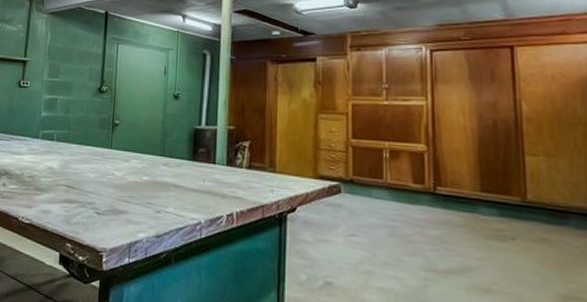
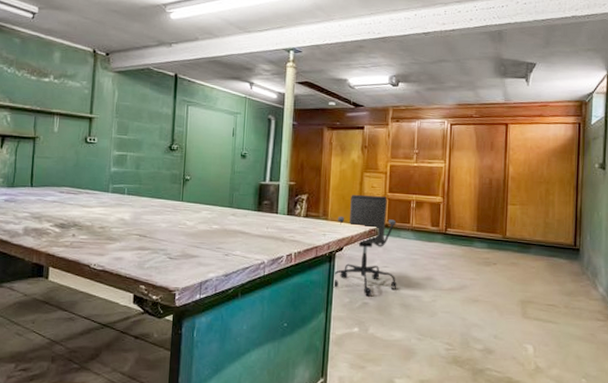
office chair: none [284,142,371,274] -> present [333,195,397,297]

